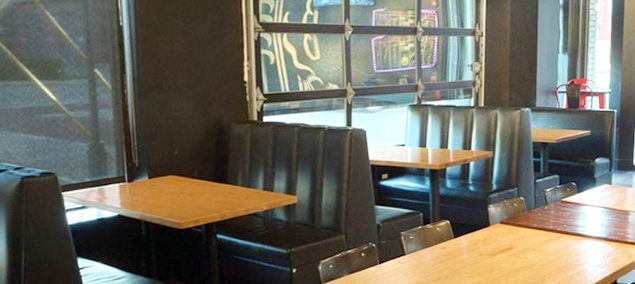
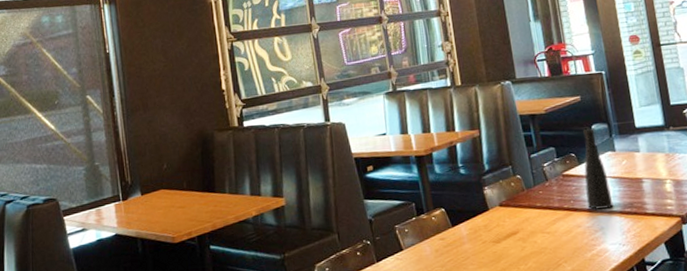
vase: none [577,162,601,234] -> present [583,129,614,210]

